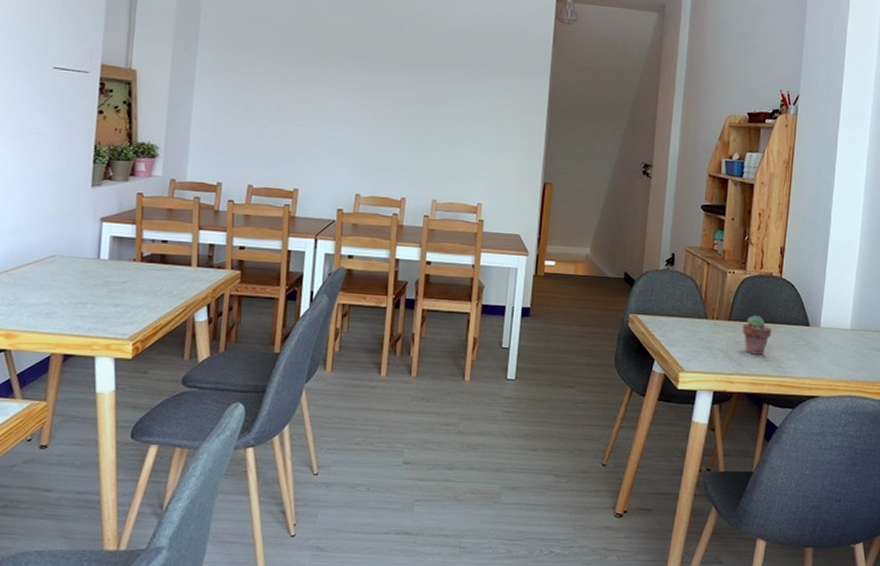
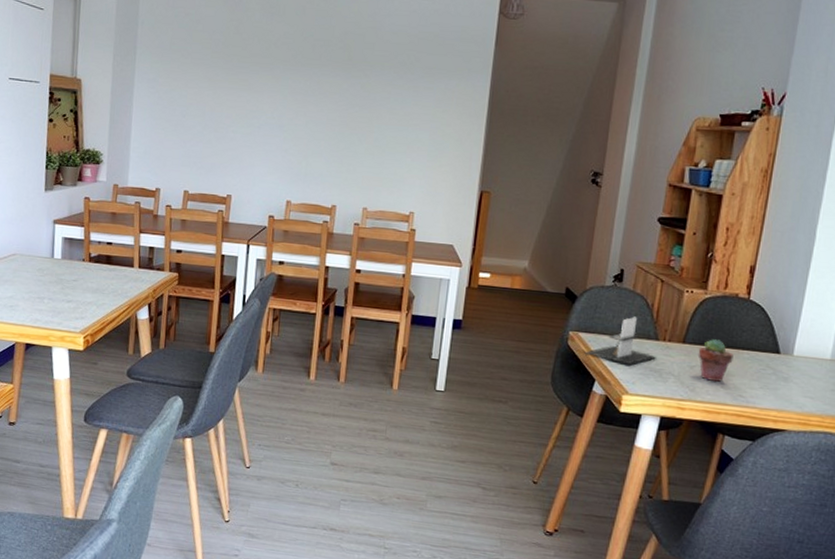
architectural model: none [643,297,707,344] -> present [584,316,656,365]

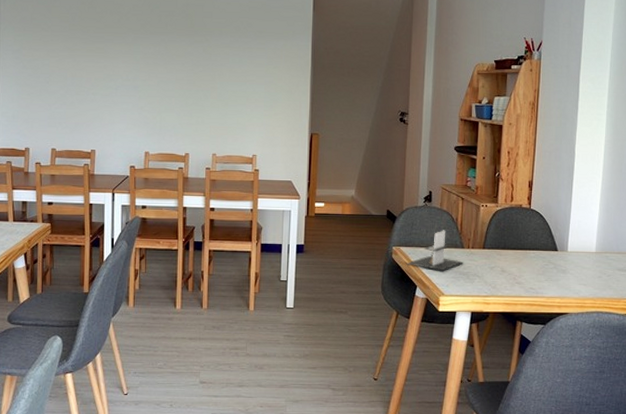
potted succulent: present [698,339,734,382] -> none [495,243,523,278]

